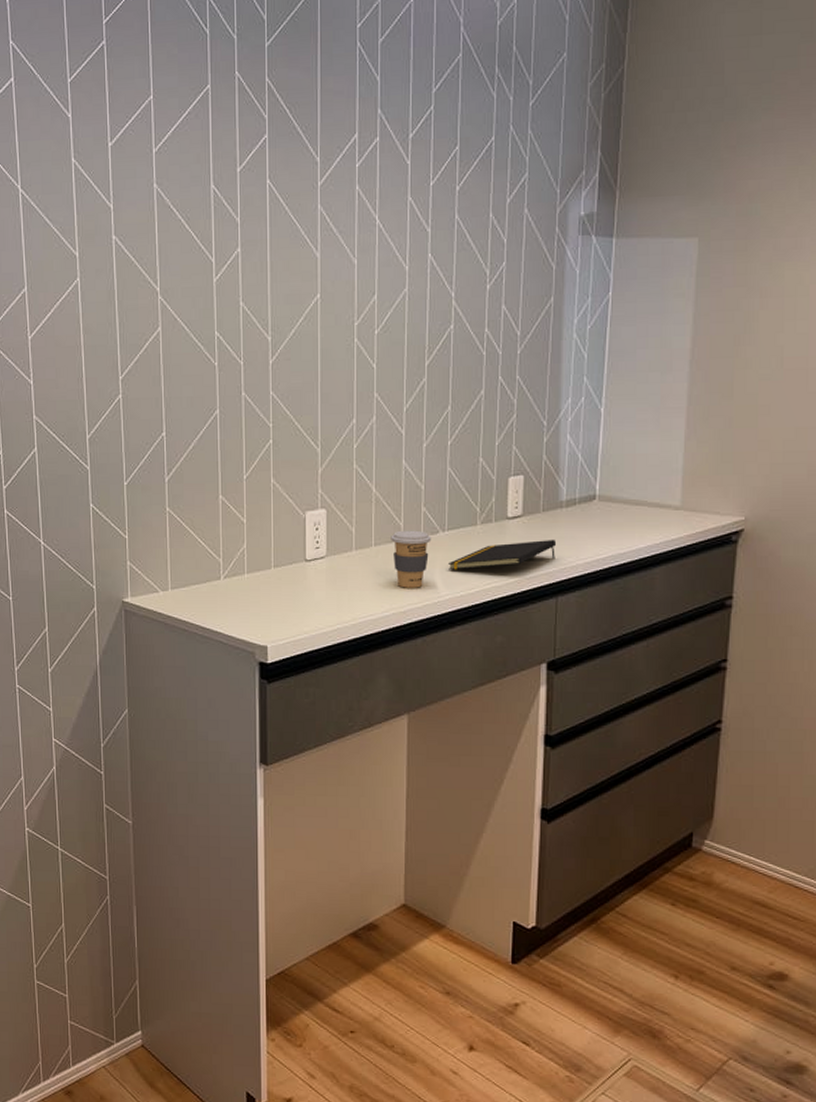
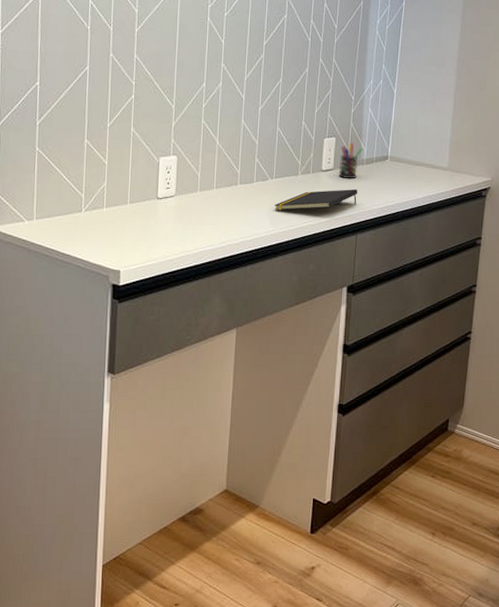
coffee cup: present [391,530,432,588] -> none [229,176,262,224]
pen holder: none [529,481,561,526] -> present [338,143,363,178]

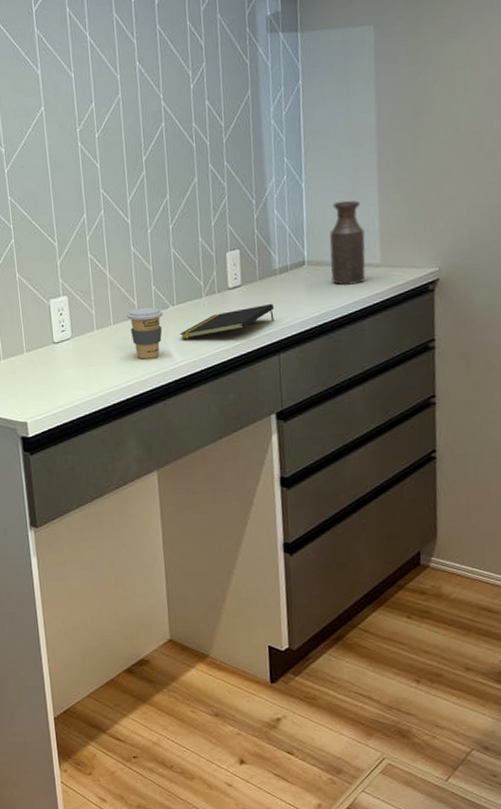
coffee cup: none [229,176,262,224] -> present [127,307,163,359]
pen holder: present [338,143,363,178] -> none [247,252,274,294]
bottle: none [407,110,439,182] -> present [329,200,366,286]

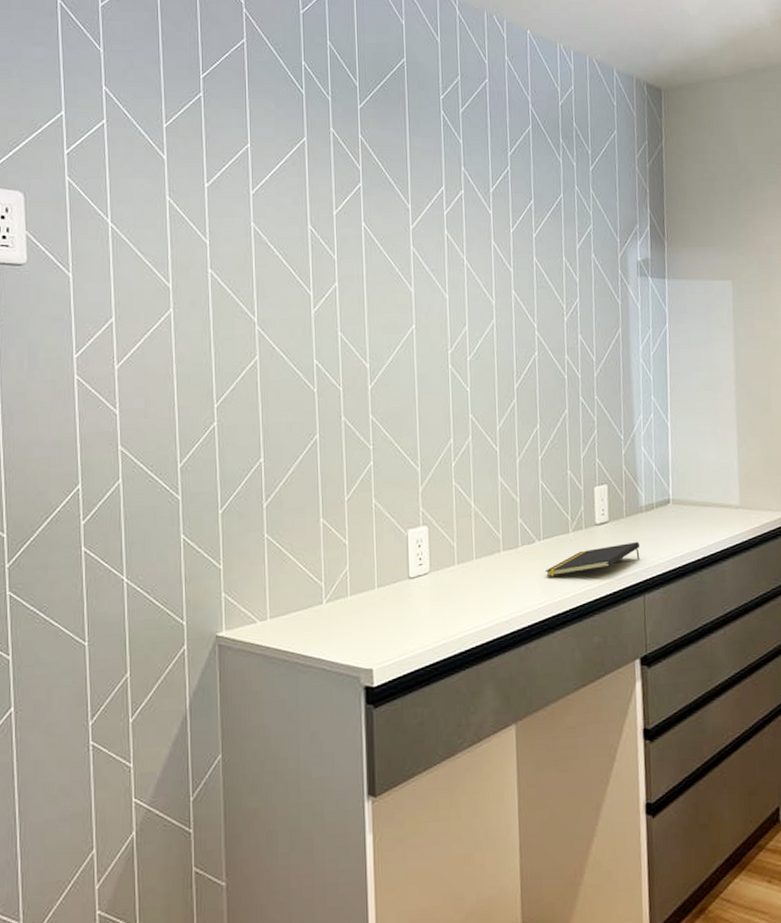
coffee cup: present [127,307,163,359] -> none [491,541,529,598]
bottle: present [329,200,366,286] -> none [693,442,726,526]

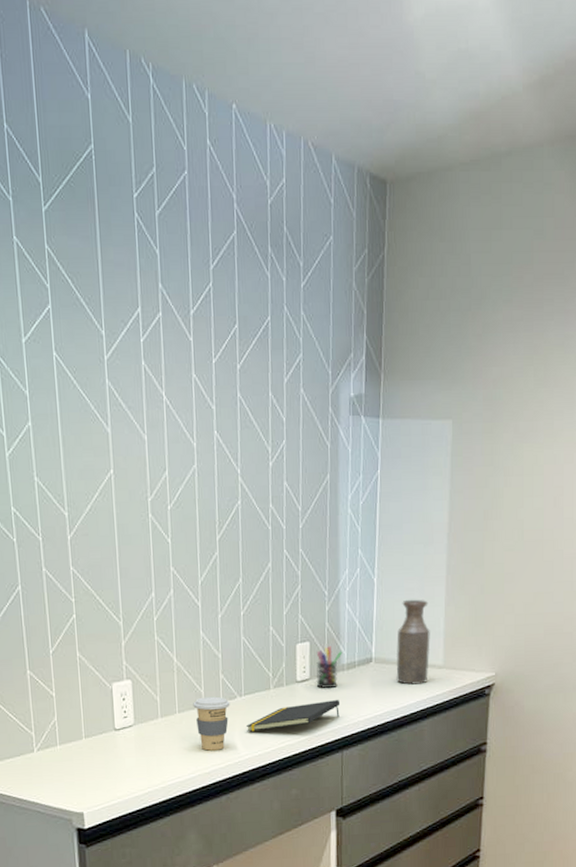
coffee cup: none [491,541,529,598] -> present [193,696,230,751]
pen holder: none [615,488,641,531] -> present [316,646,343,688]
bottle: none [693,442,726,526] -> present [396,599,430,685]

